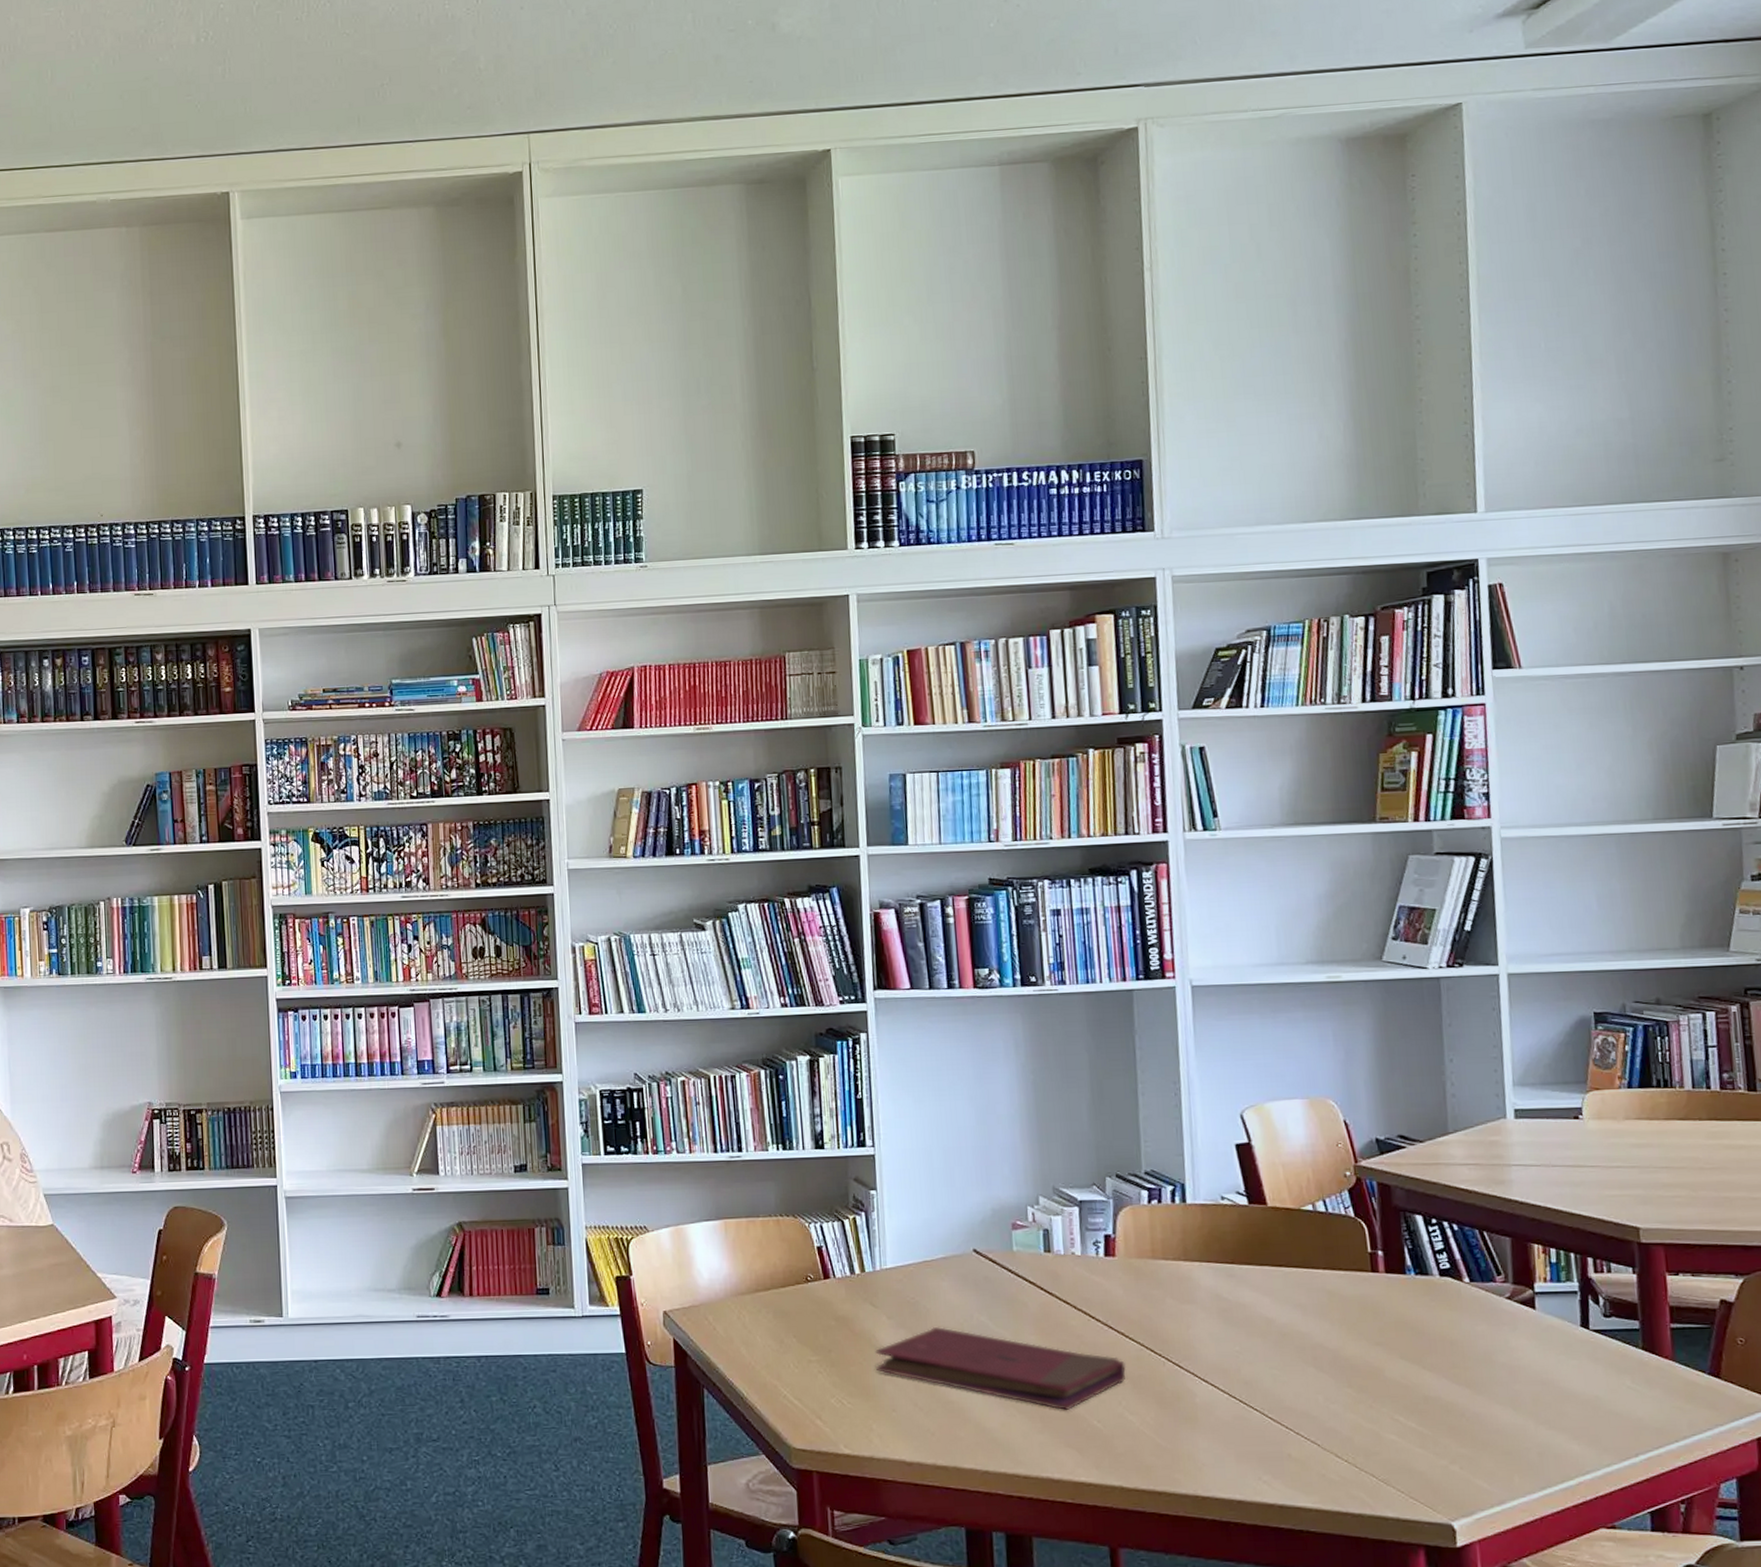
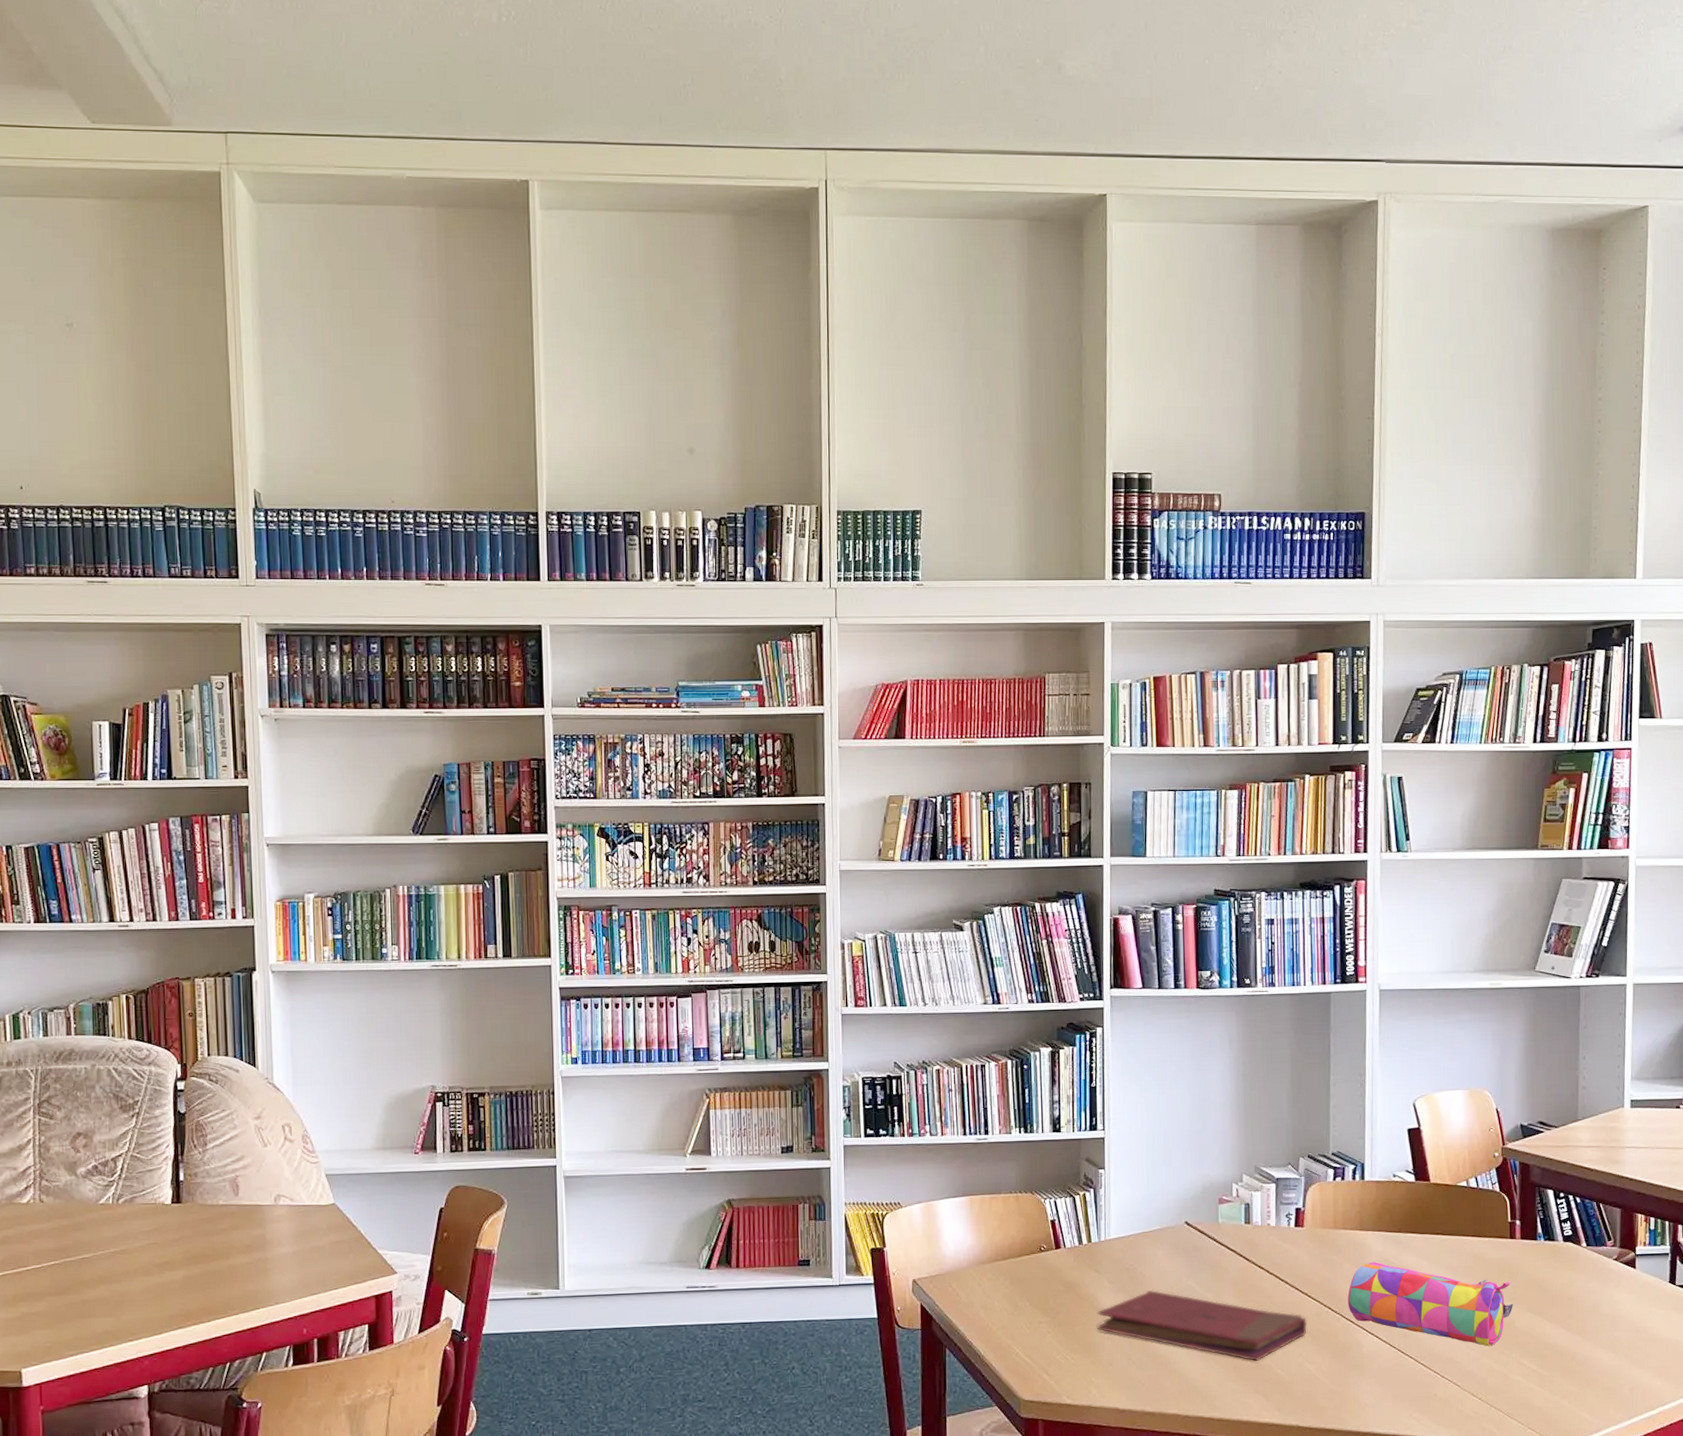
pencil case: none [1173,1298,1381,1399] -> present [1347,1262,1513,1347]

